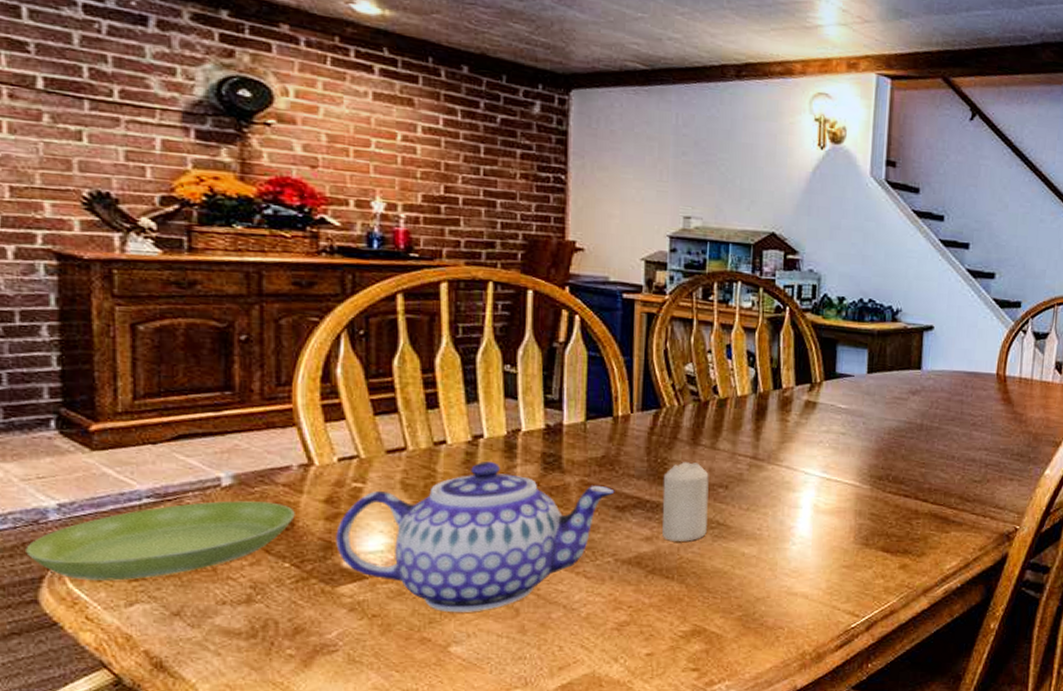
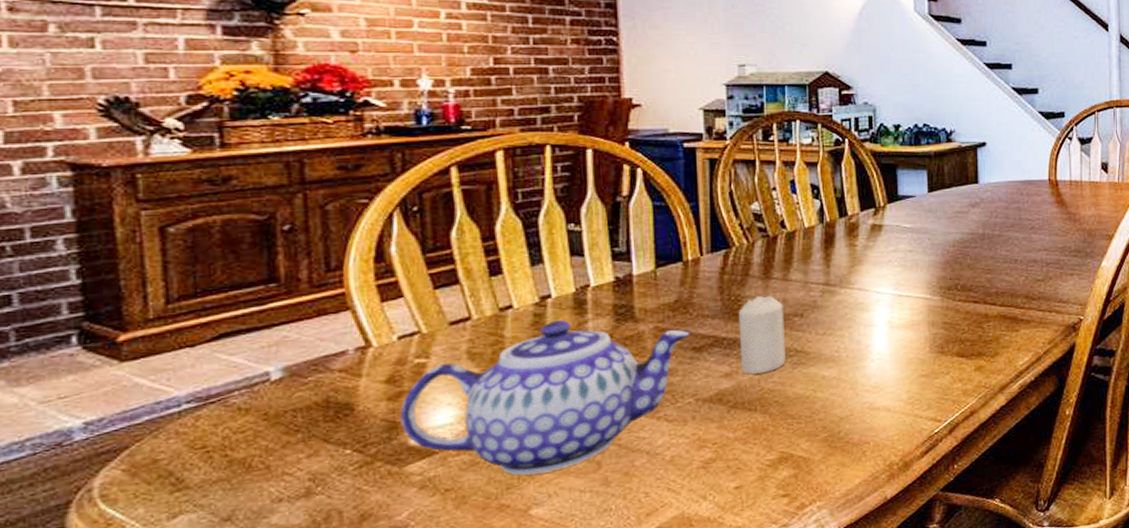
saucer: present [26,500,295,581] -> none [48,389,354,499]

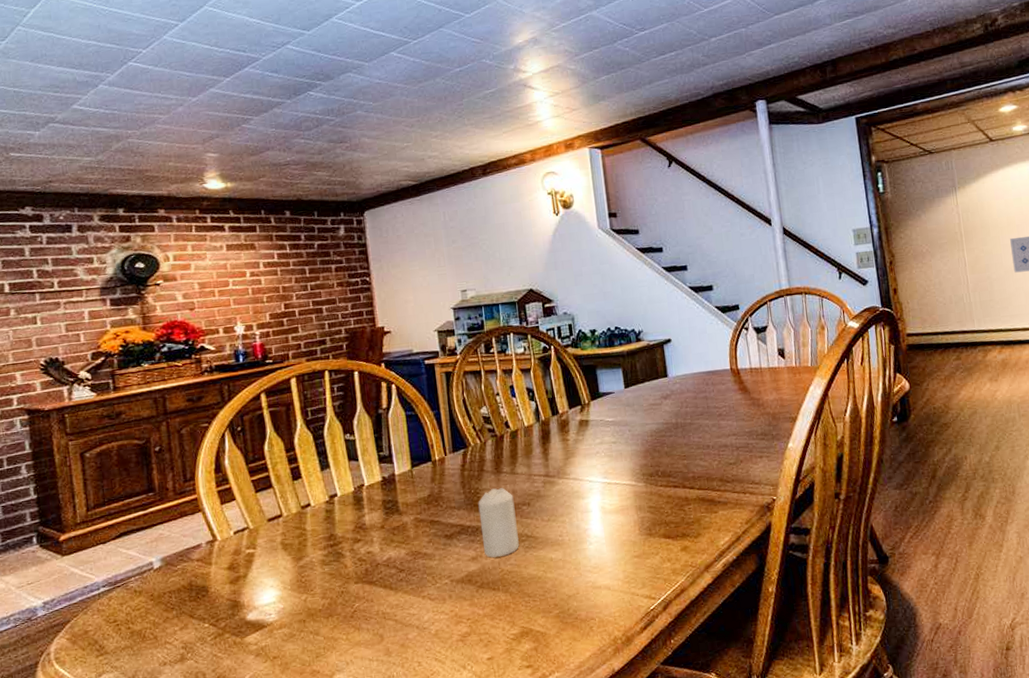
teapot: present [400,319,691,476] -> none [239,514,442,646]

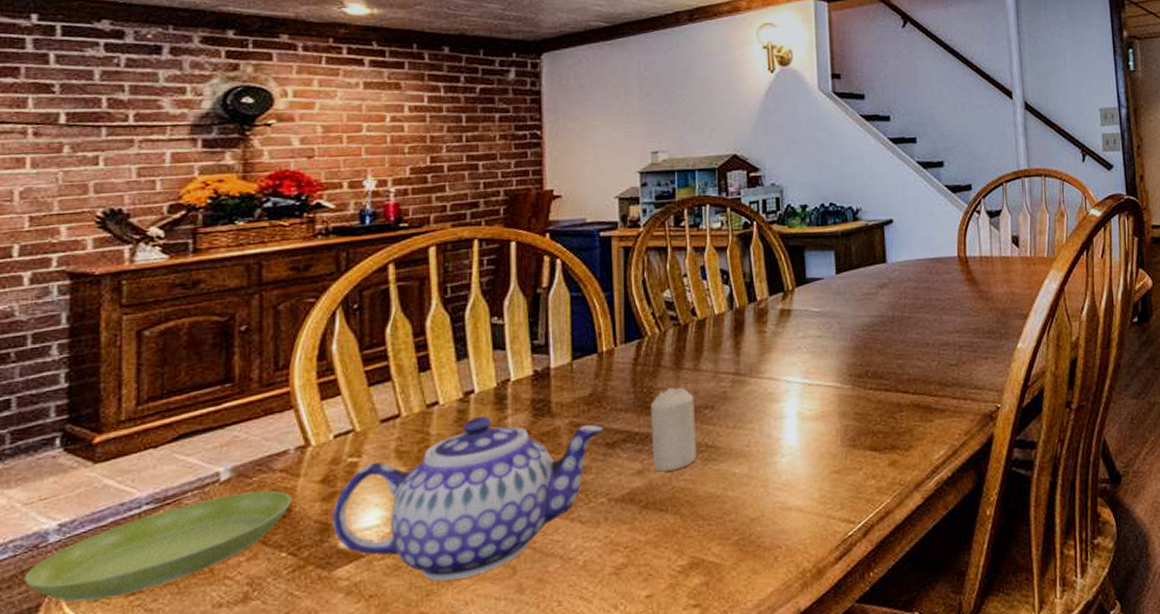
saucer: none [24,575,208,661] -> present [24,490,292,602]
teapot: none [239,514,442,646] -> present [332,415,604,581]

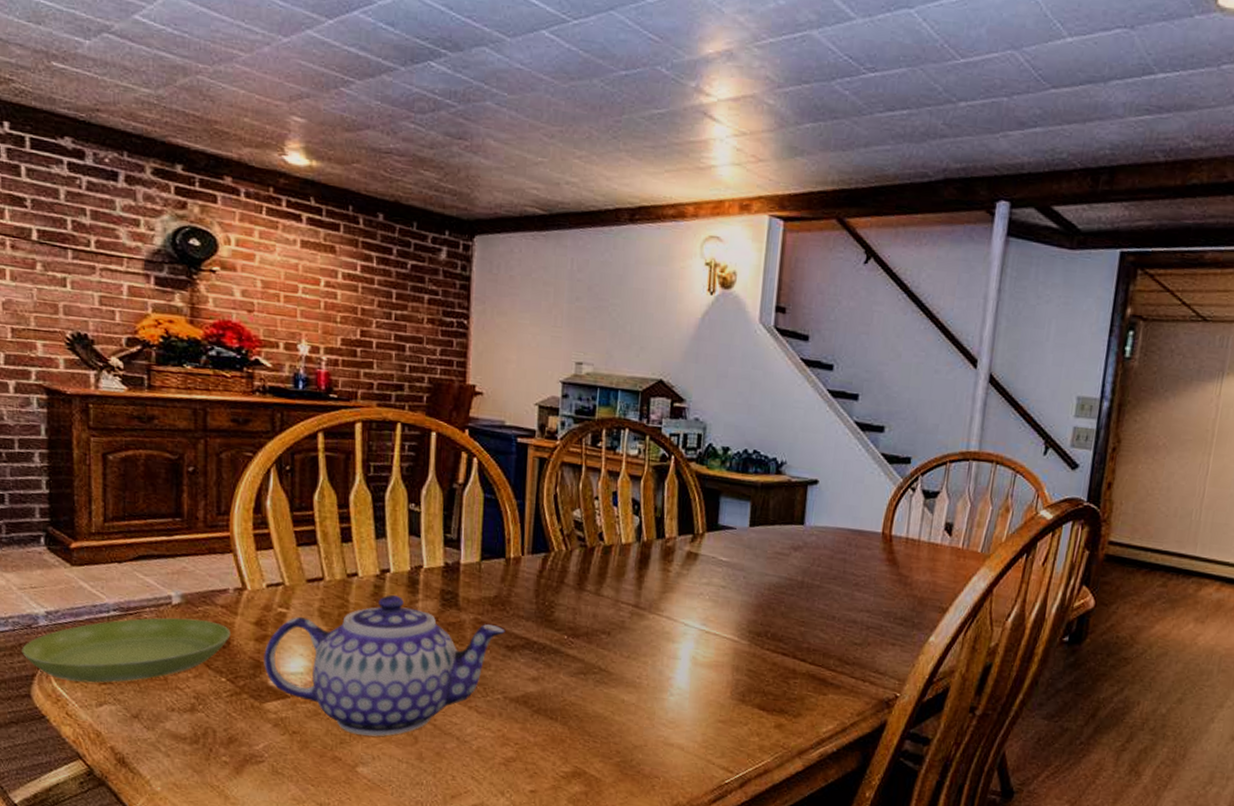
candle: present [650,387,697,472] -> none [548,606,593,685]

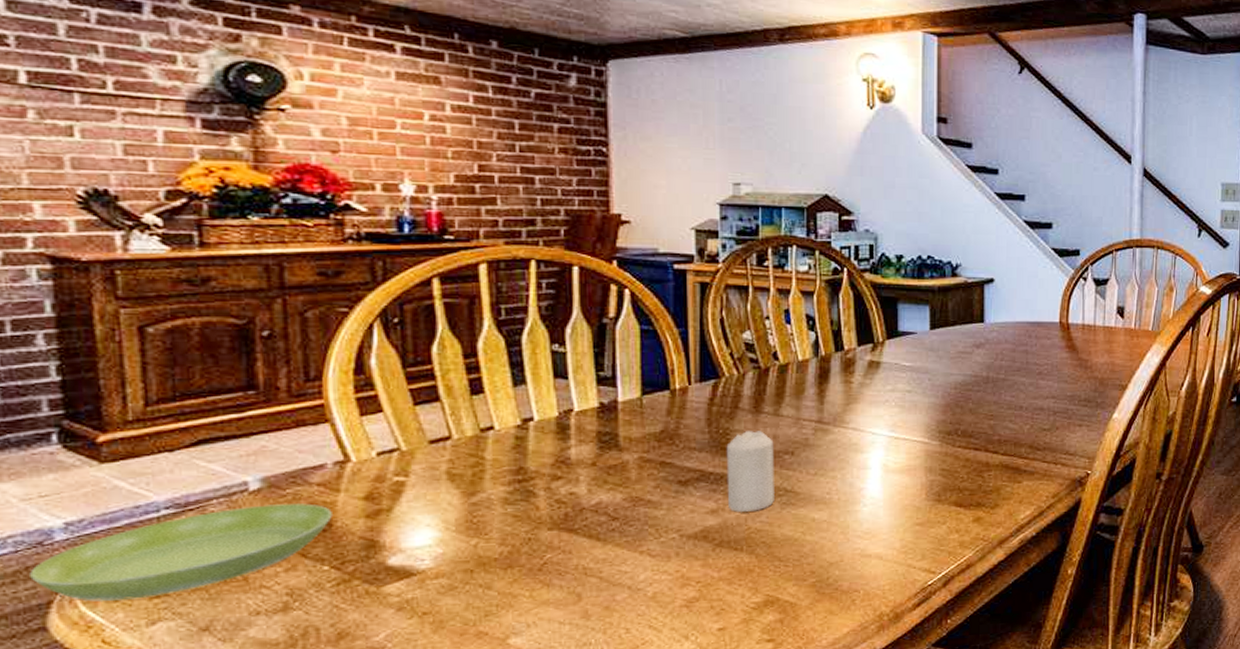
teapot: present [264,594,506,737] -> none [378,444,676,603]
candle: none [548,606,593,685] -> present [726,431,774,512]

